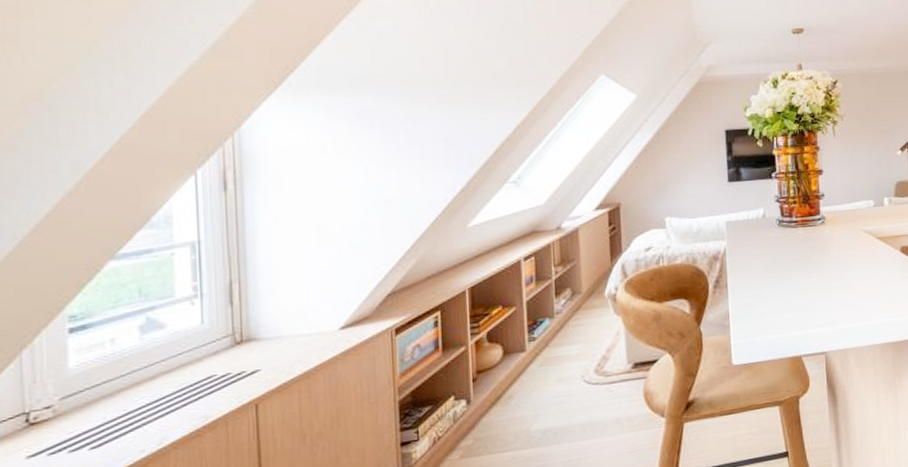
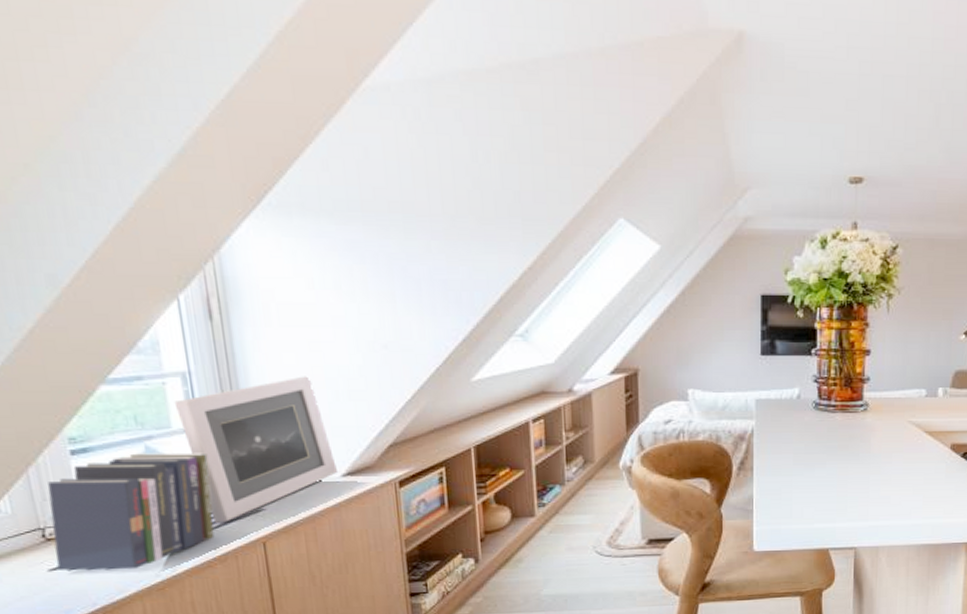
books: none [36,318,208,456] -> present [47,452,215,571]
picture frame: none [180,235,337,390] -> present [174,376,339,524]

